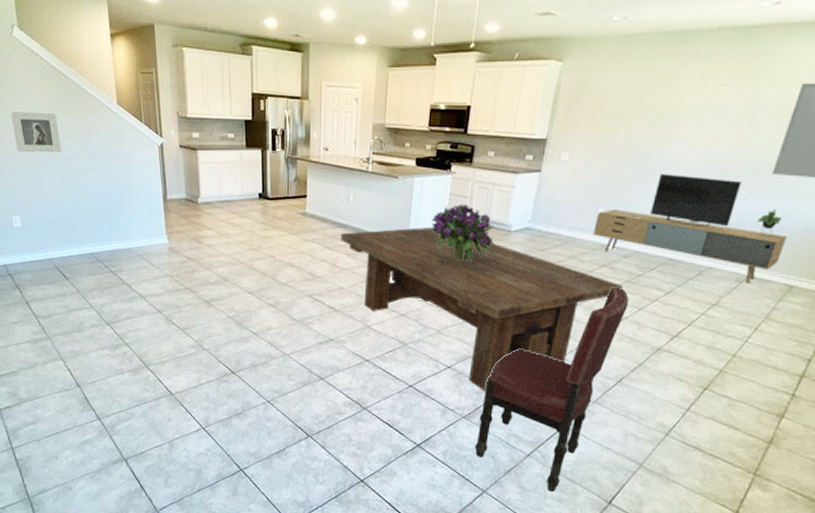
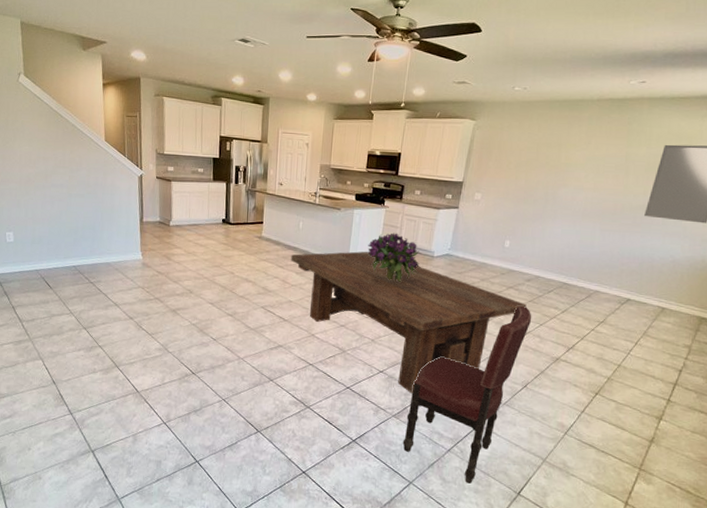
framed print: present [10,112,61,153] -> none [11,144,54,179]
media console: present [593,173,787,284] -> none [501,212,658,305]

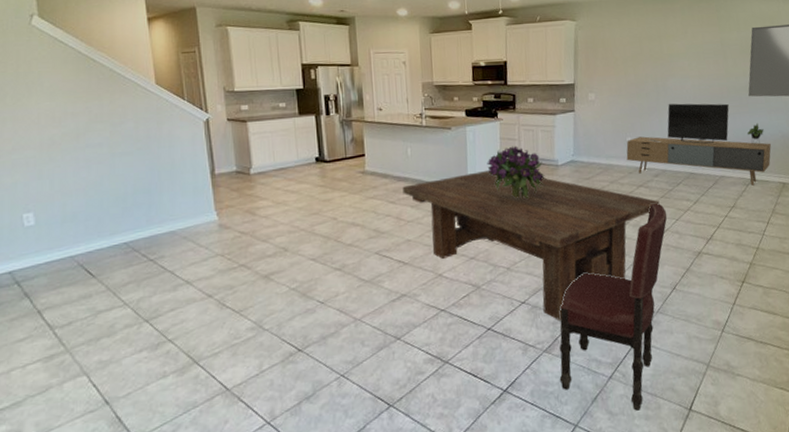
media console: none [501,212,658,305] -> present [626,103,771,186]

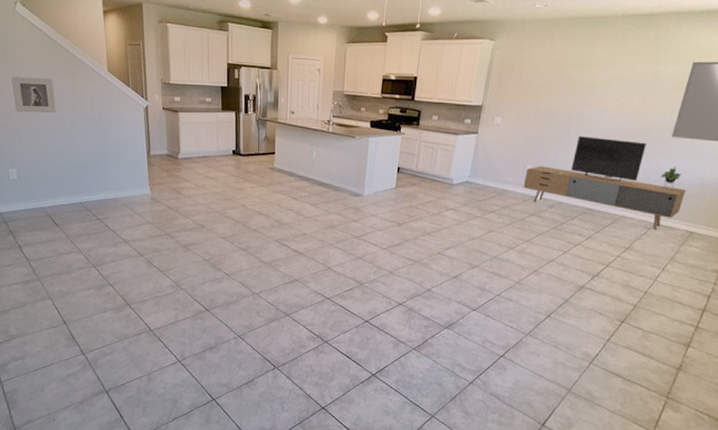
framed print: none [25,98,89,143] -> present [11,77,56,113]
dining table: present [402,169,660,320] -> none [305,180,550,325]
bouquet: present [487,146,547,199] -> none [384,160,439,212]
dining chair: present [559,203,667,411] -> none [423,232,556,416]

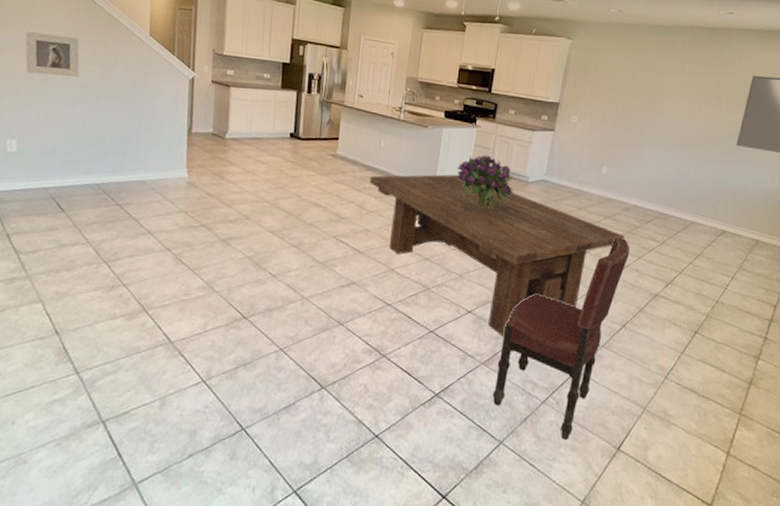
dining table: none [305,180,550,325] -> present [369,174,625,336]
bouquet: none [384,160,439,212] -> present [457,155,514,210]
dining chair: none [423,232,556,416] -> present [492,236,630,440]
media console: present [523,135,686,230] -> none [599,138,750,237]

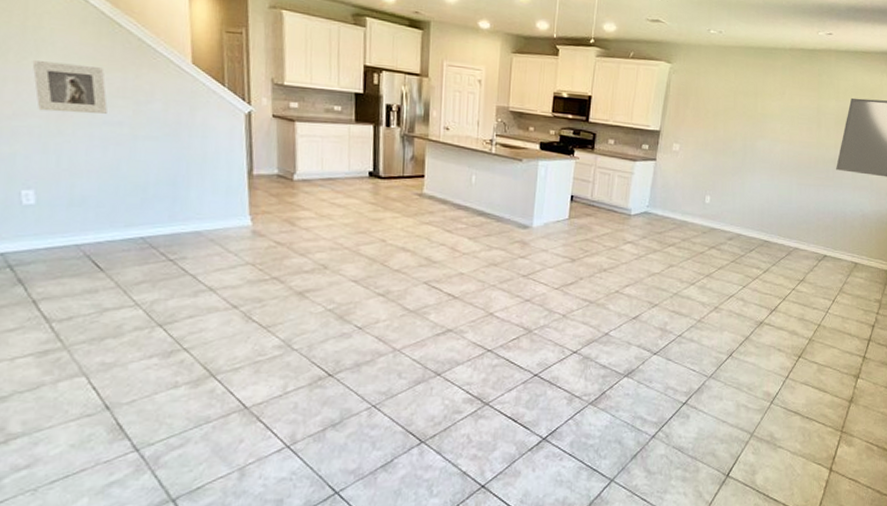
dining table: present [369,174,625,336] -> none [461,210,729,374]
bouquet: present [457,155,514,210] -> none [556,188,617,245]
dining chair: present [492,236,630,440] -> none [601,266,735,472]

